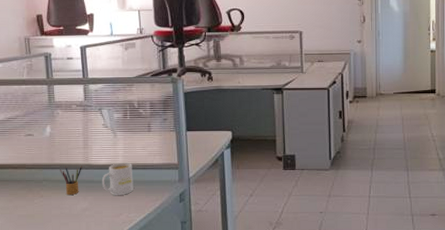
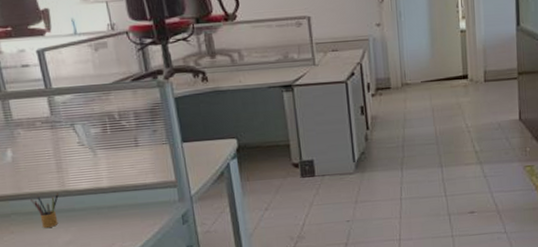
mug: present [101,162,134,195] -> none [84,184,125,224]

